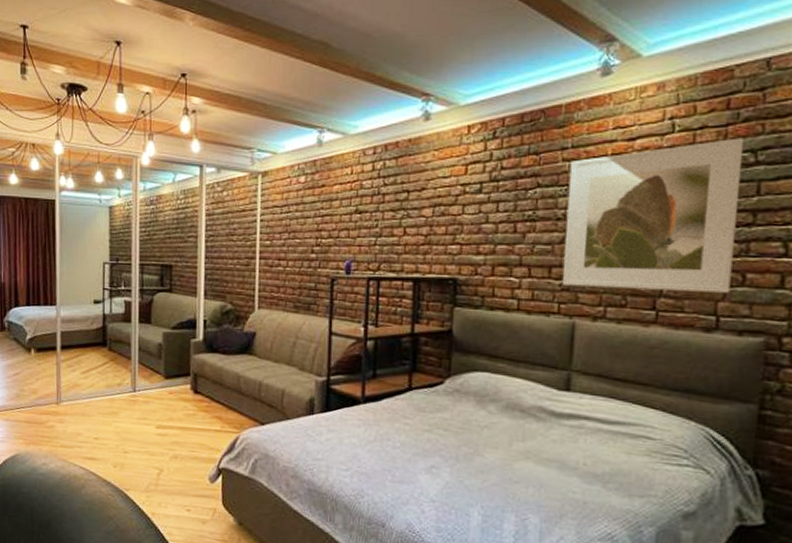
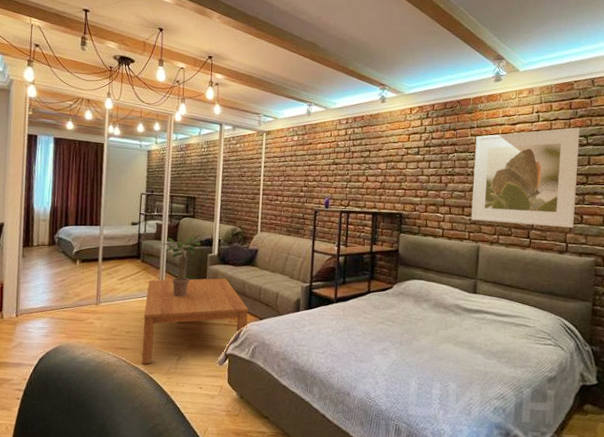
coffee table: none [114,370,246,479] -> present [142,278,249,364]
potted plant: none [132,314,186,396] -> present [162,235,205,298]

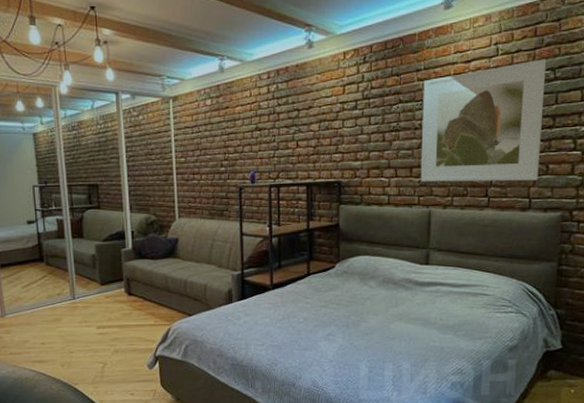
coffee table: present [142,278,249,364] -> none [57,274,176,375]
potted plant: present [162,235,205,298] -> none [67,228,115,301]

